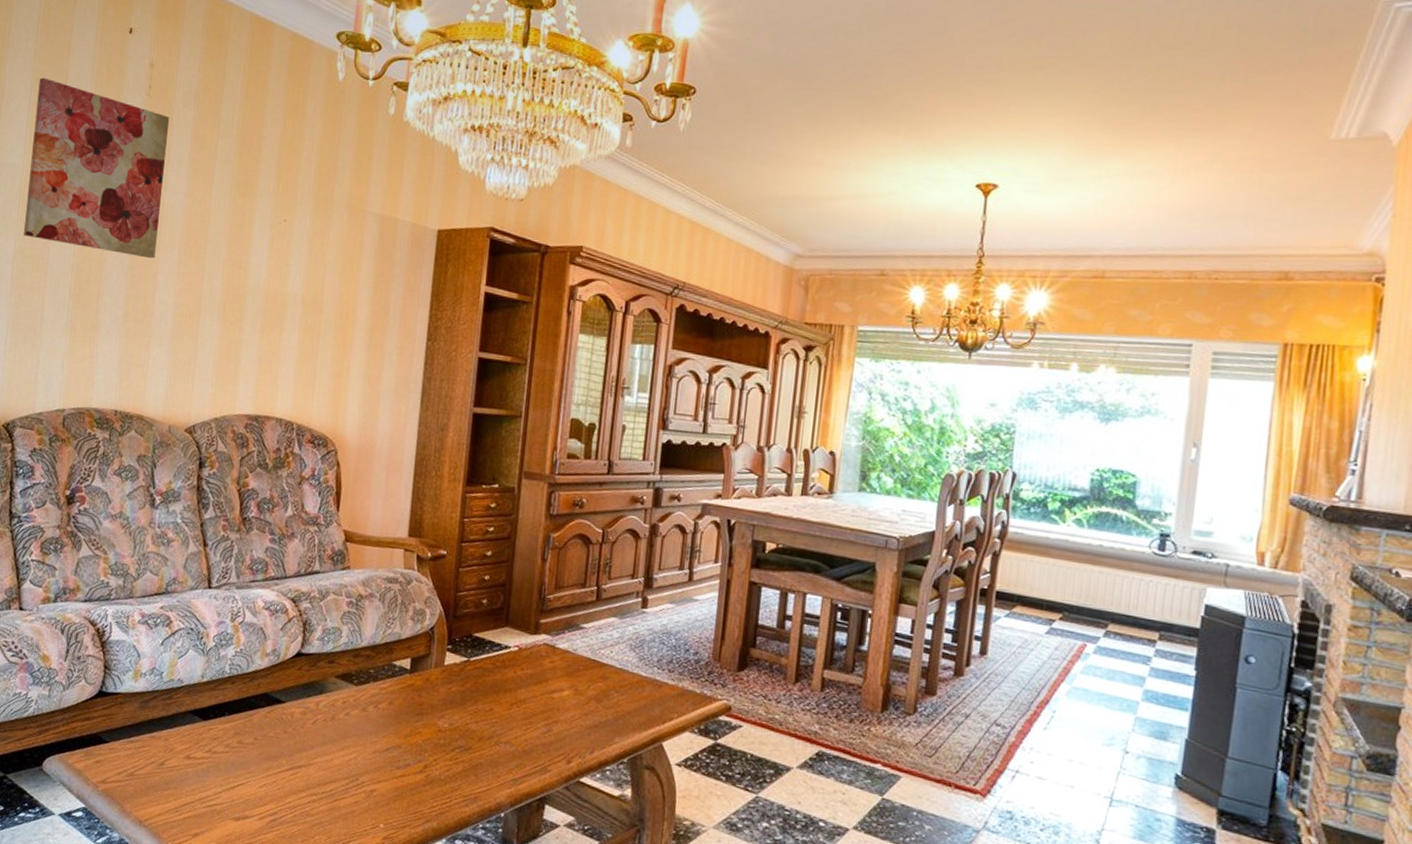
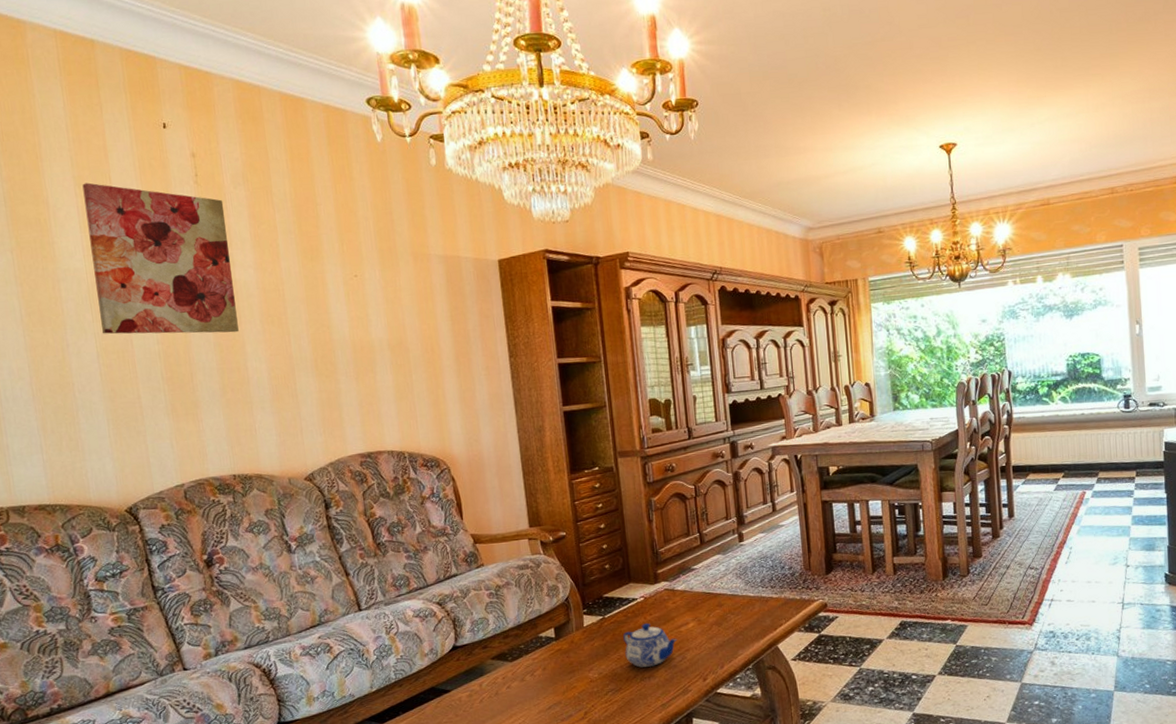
teapot: none [483,677,547,732] -> present [623,623,678,668]

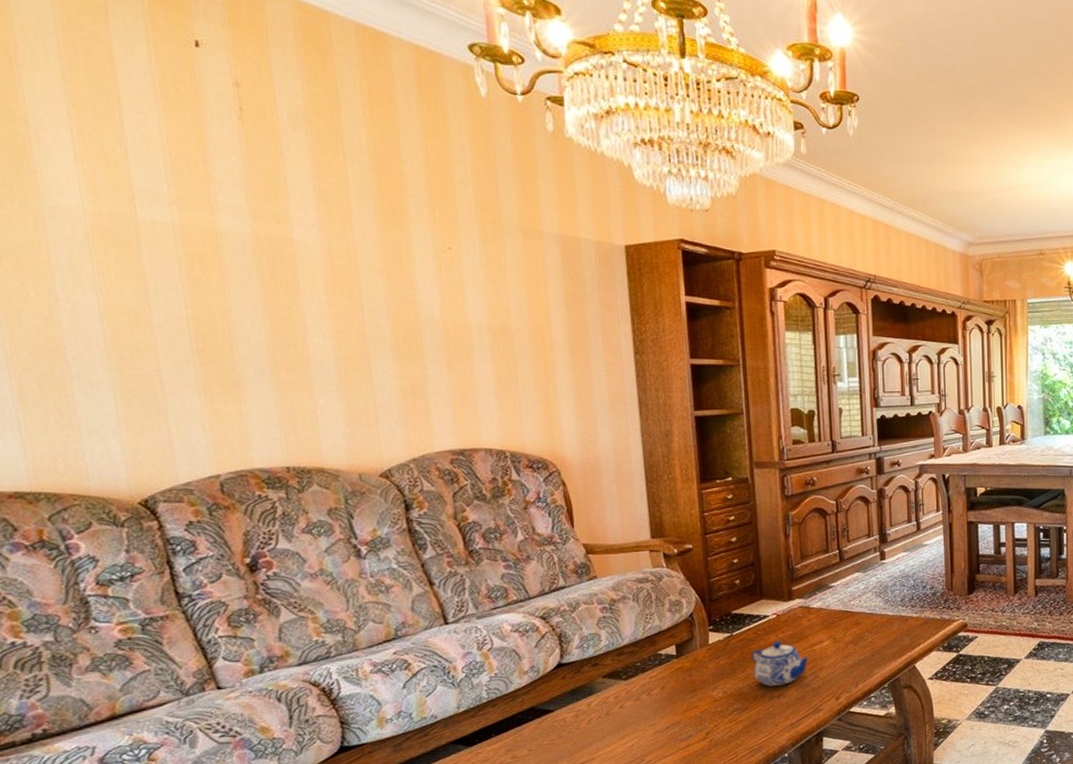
wall art: present [82,182,239,334] -> none [78,102,296,302]

